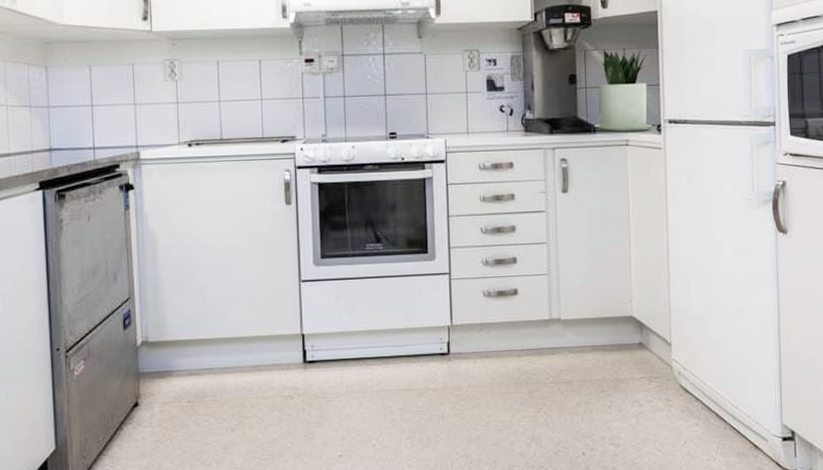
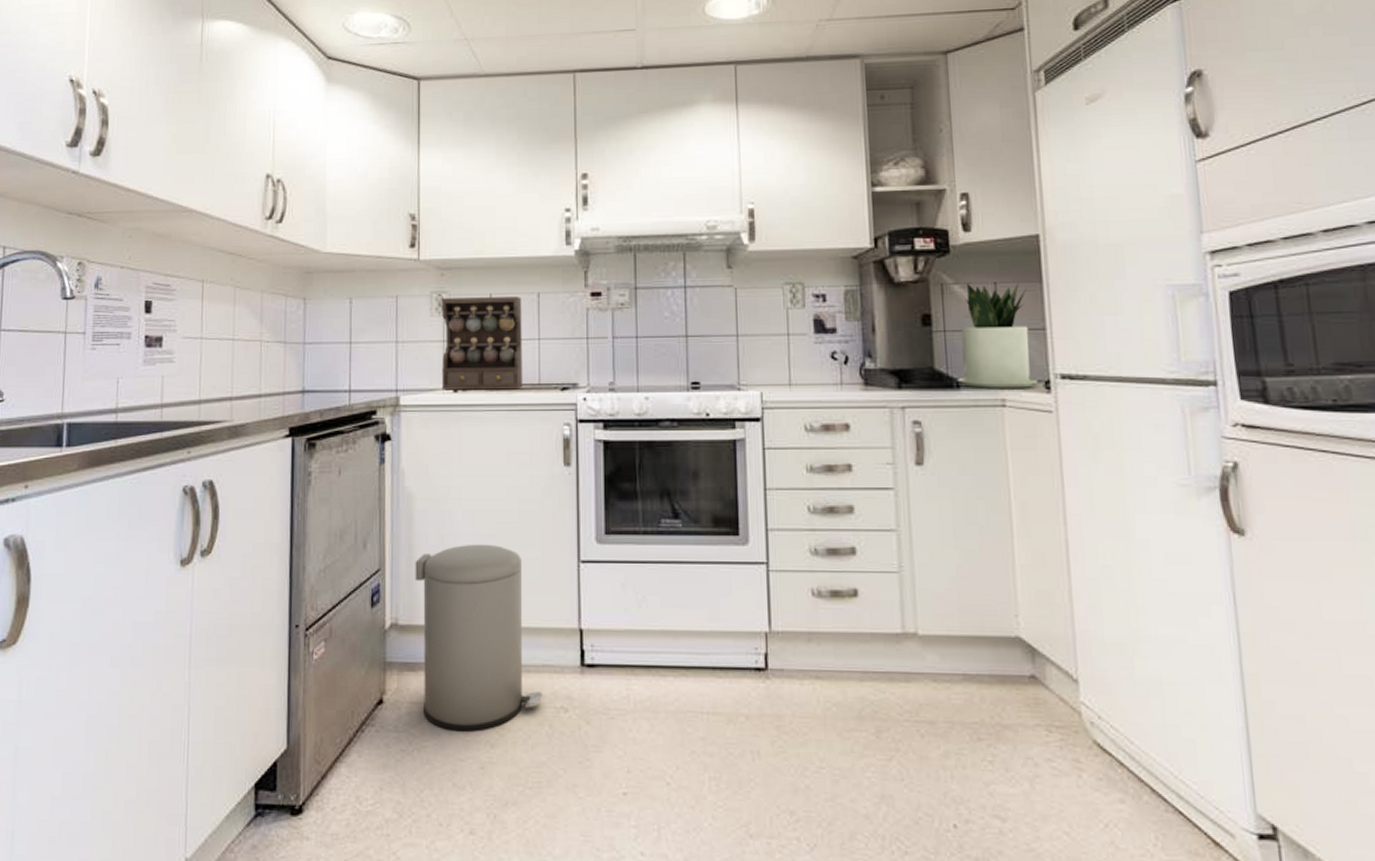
pedal bin: none [161,271,273,422] -> present [415,544,543,732]
spice rack: none [173,63,249,145] -> present [441,297,523,390]

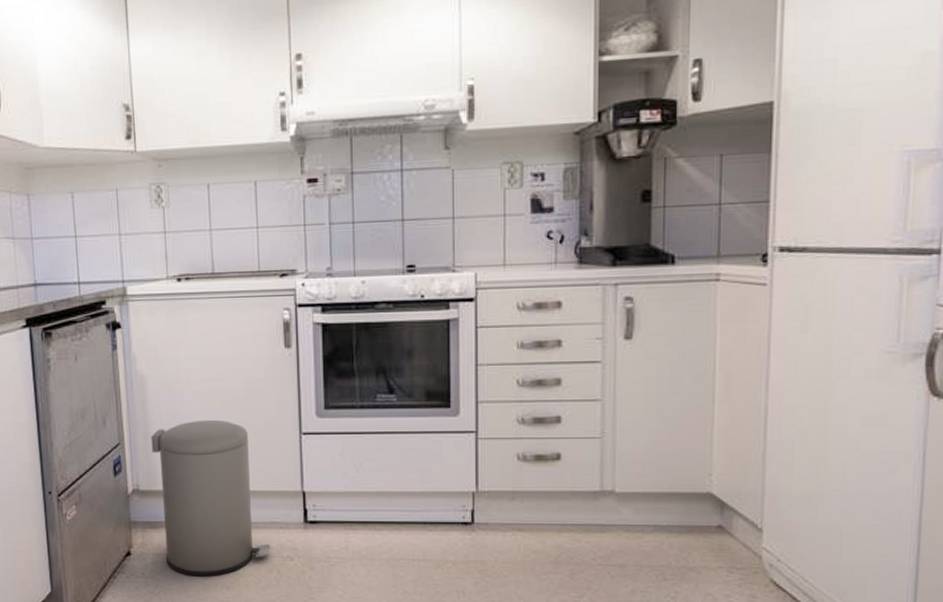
spice rack: present [441,297,523,390] -> none [160,186,244,280]
planter: present [956,281,1037,389] -> none [672,153,754,264]

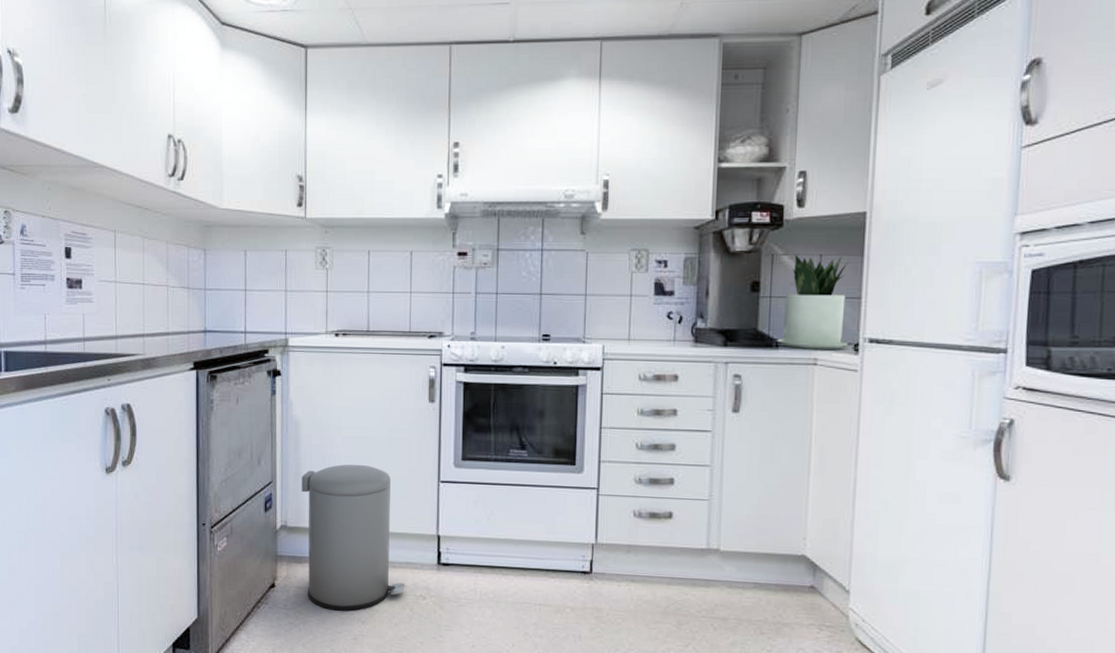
planter: none [672,153,754,264] -> present [776,254,849,350]

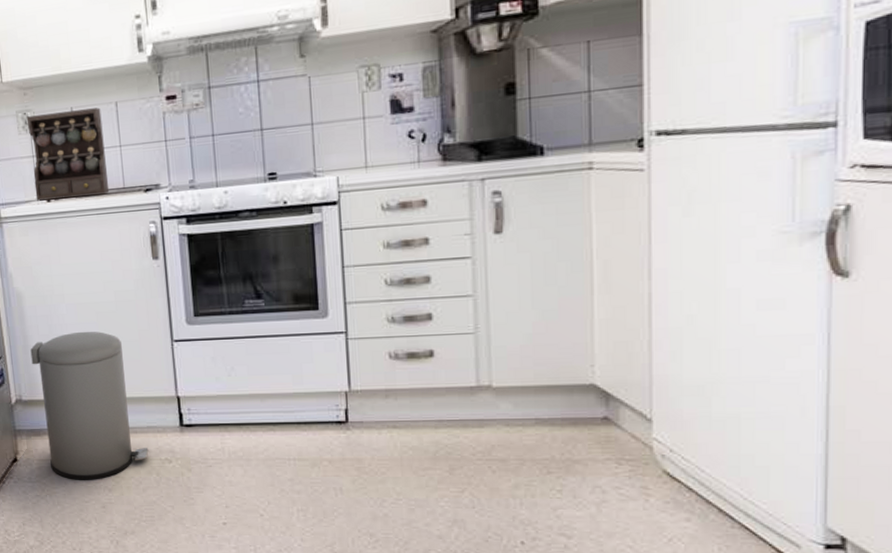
spice rack: none [325,253,396,336] -> present [26,107,110,201]
planter: present [776,254,849,350] -> none [540,37,629,154]

